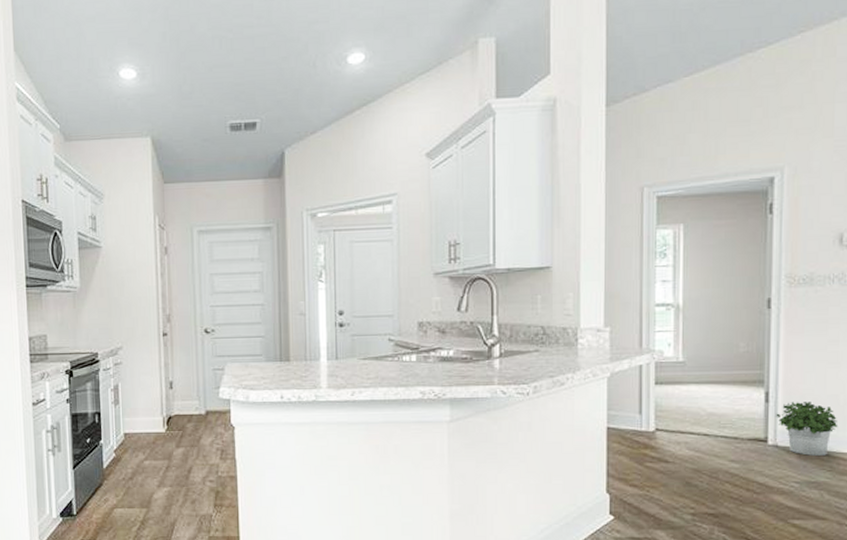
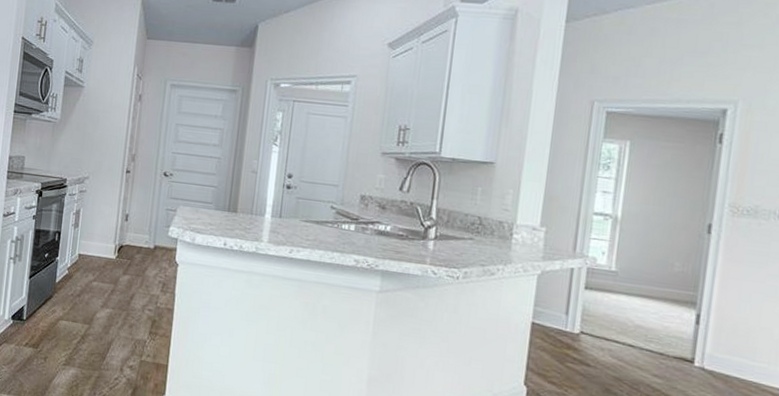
potted plant: present [776,402,838,456] -> none [705,327,770,387]

